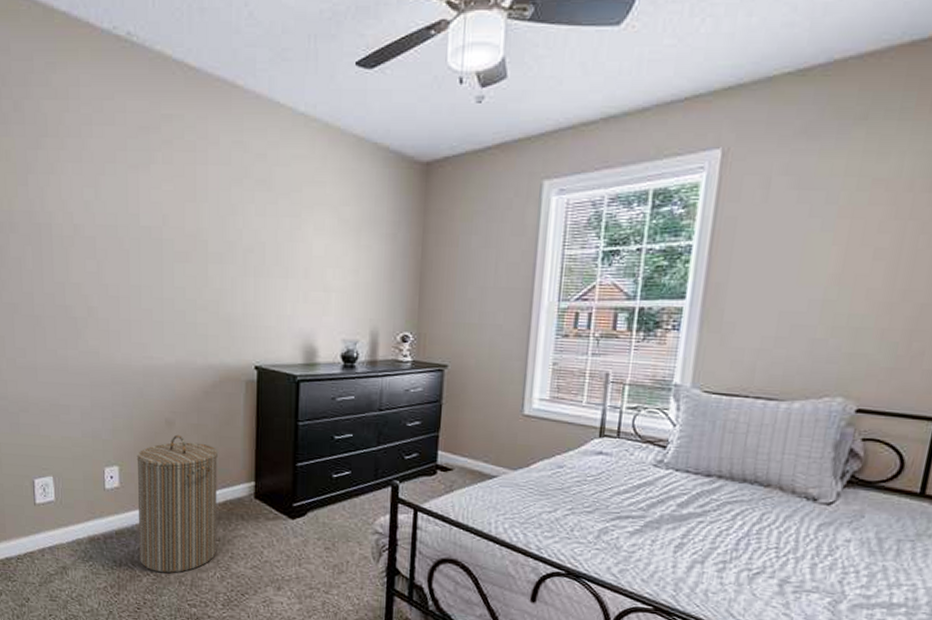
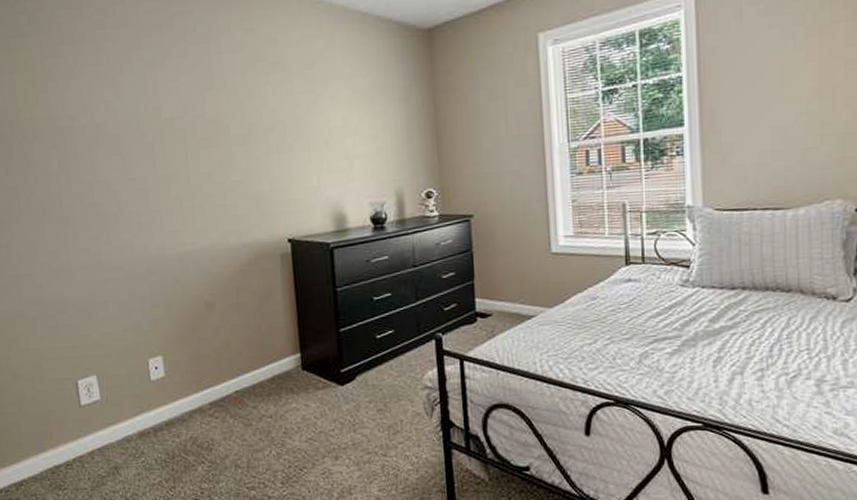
laundry hamper: present [136,434,218,573] -> none [179,316,270,459]

